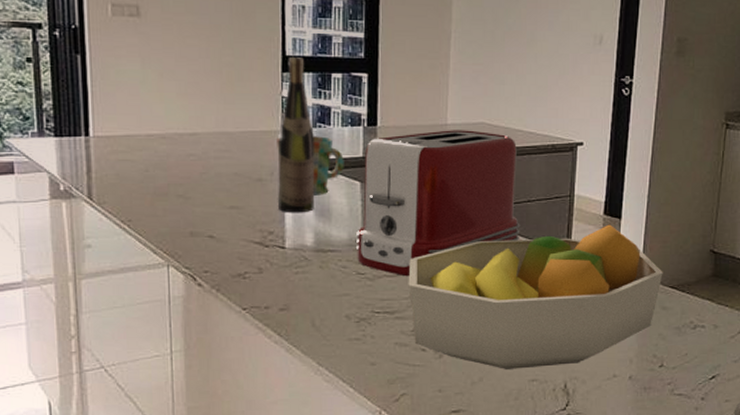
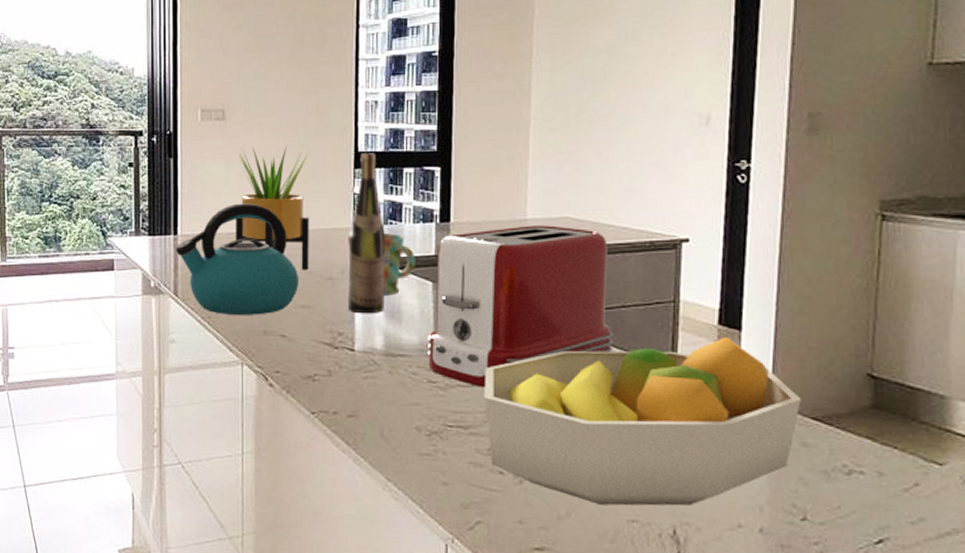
kettle: none [88,104,226,217] -> present [176,203,298,315]
potted plant: none [155,46,237,172] -> present [235,145,309,270]

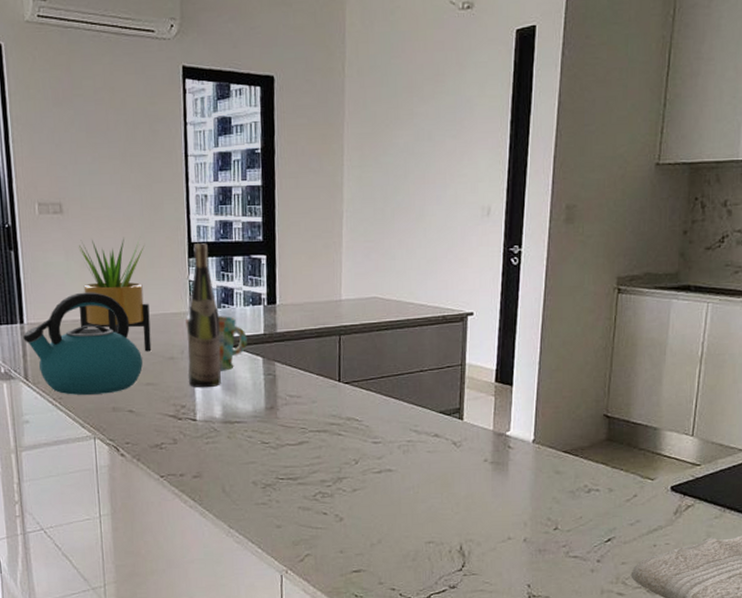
toaster: present [427,225,614,388] -> none [259,305,414,445]
fruit bowl: present [484,336,801,506] -> none [309,391,556,532]

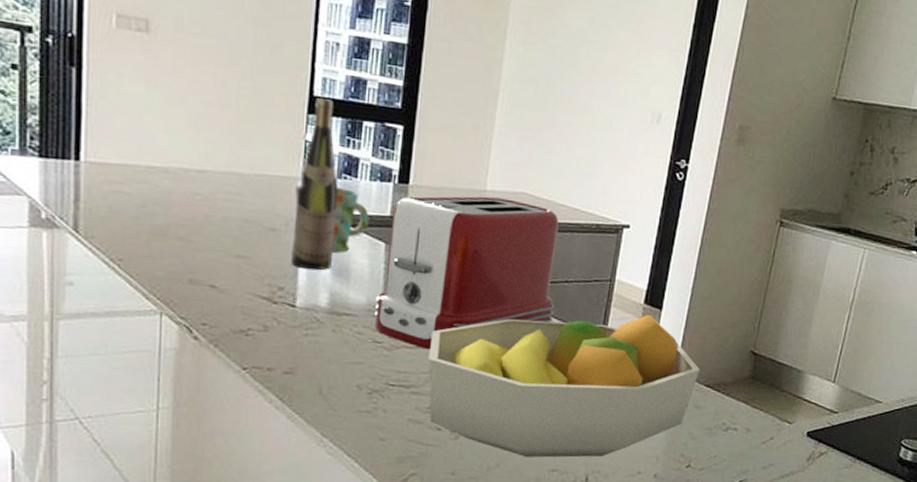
kettle: present [23,292,143,395] -> none [77,133,235,262]
potted plant: present [78,237,152,352] -> none [157,69,253,218]
toaster: none [259,305,414,445] -> present [374,196,559,350]
fruit bowl: none [309,391,556,532] -> present [428,314,700,458]

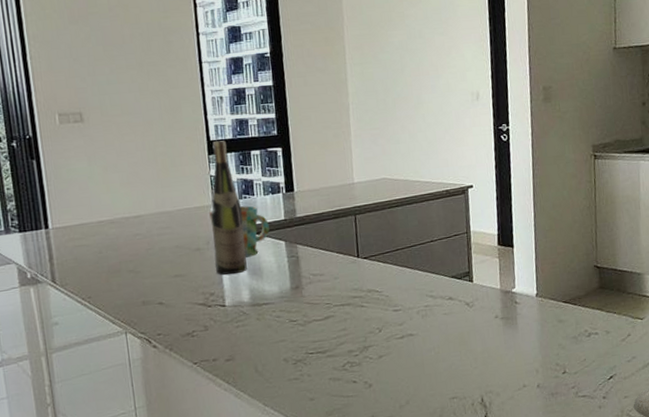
toaster: present [374,196,559,350] -> none [285,185,428,319]
fruit bowl: present [428,314,700,458] -> none [334,253,556,391]

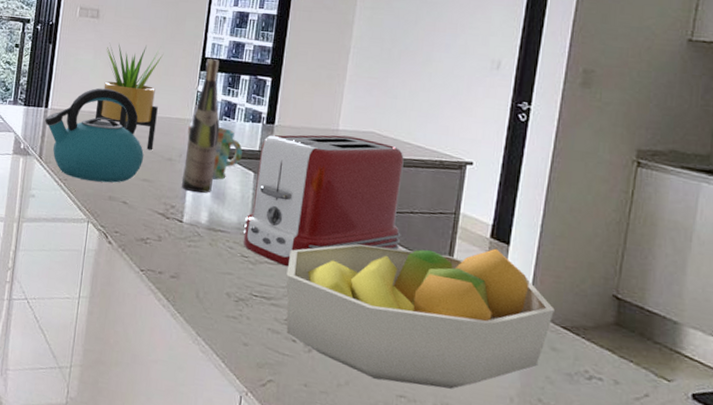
kettle: none [49,193,170,293] -> present [45,87,144,183]
potted plant: none [100,140,178,246] -> present [95,42,163,150]
toaster: none [285,185,428,319] -> present [242,135,404,267]
fruit bowl: none [334,253,556,391] -> present [286,243,555,389]

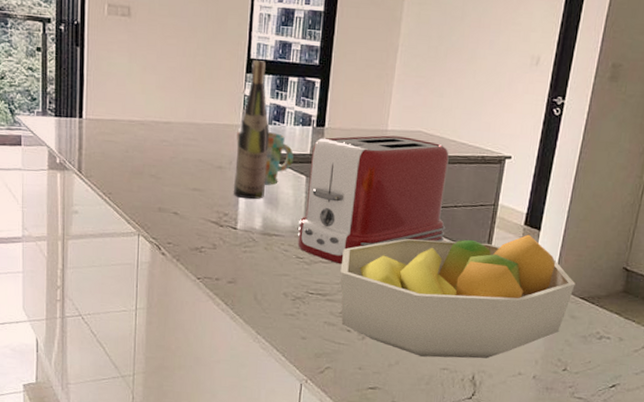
kettle: present [45,87,144,183] -> none [81,94,192,194]
potted plant: present [95,42,163,150] -> none [136,44,205,159]

